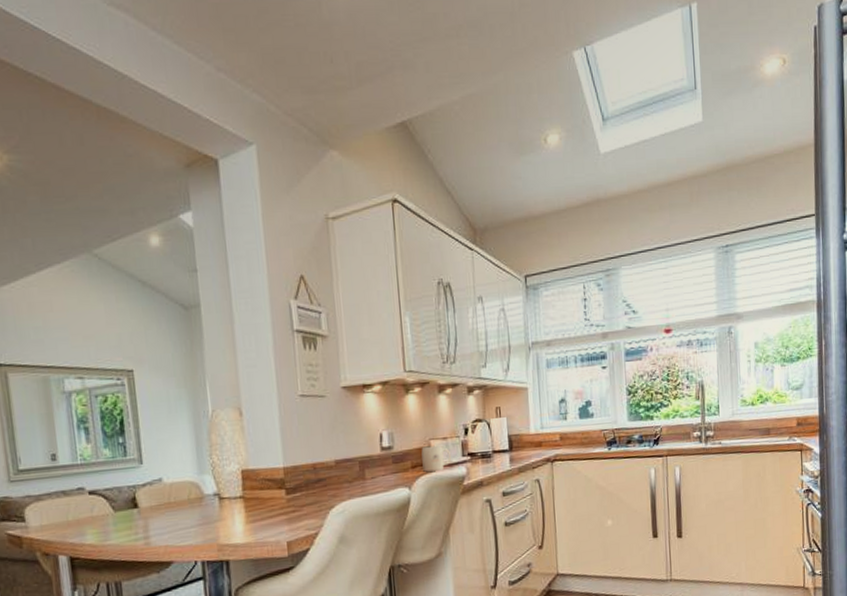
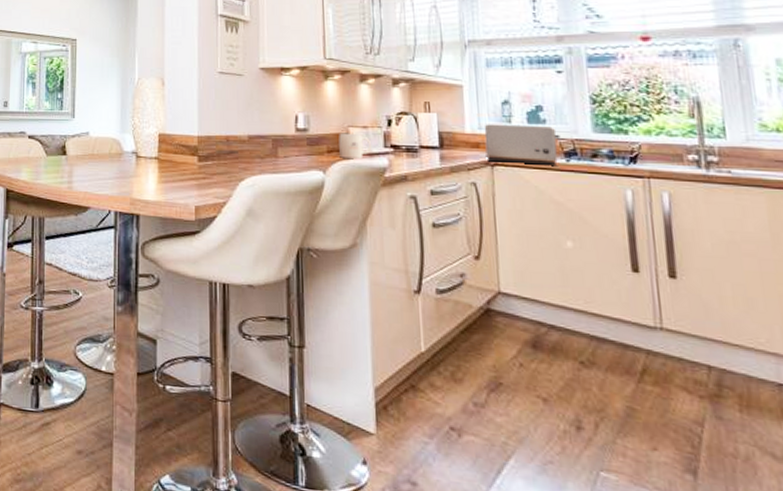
toaster: none [545,419,604,459] -> present [484,124,561,167]

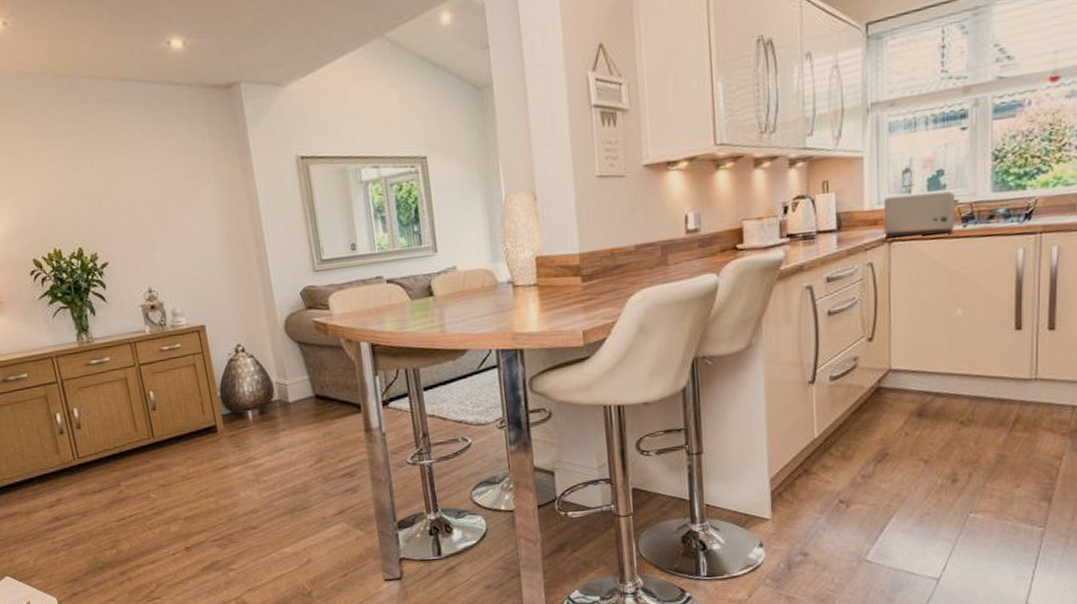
mug: present [338,133,372,160] -> none [731,226,768,256]

